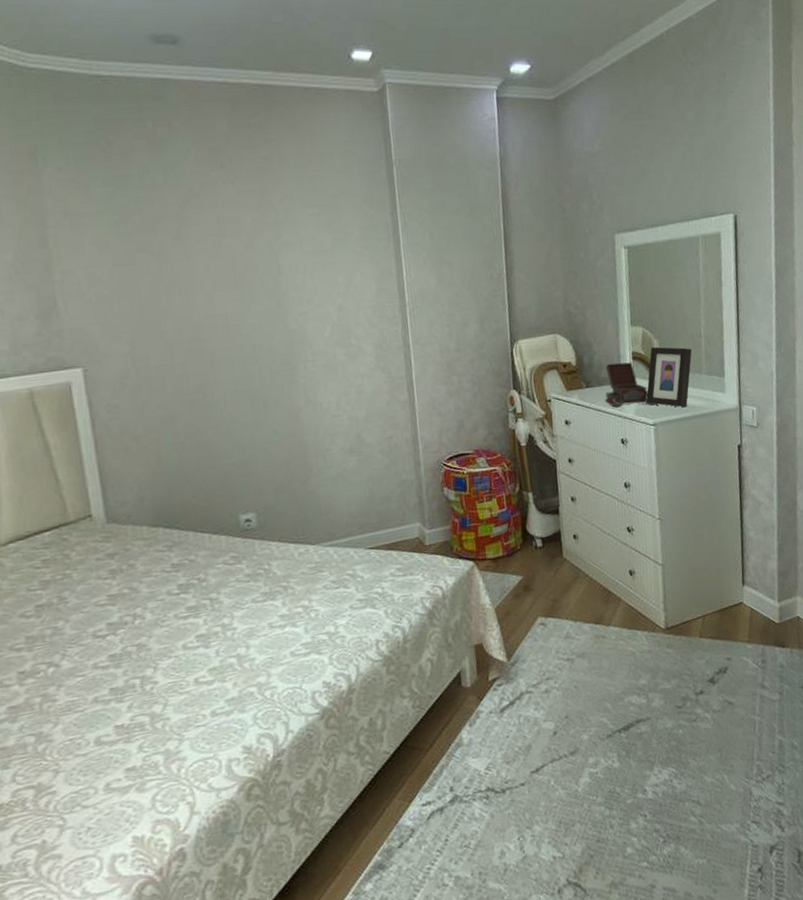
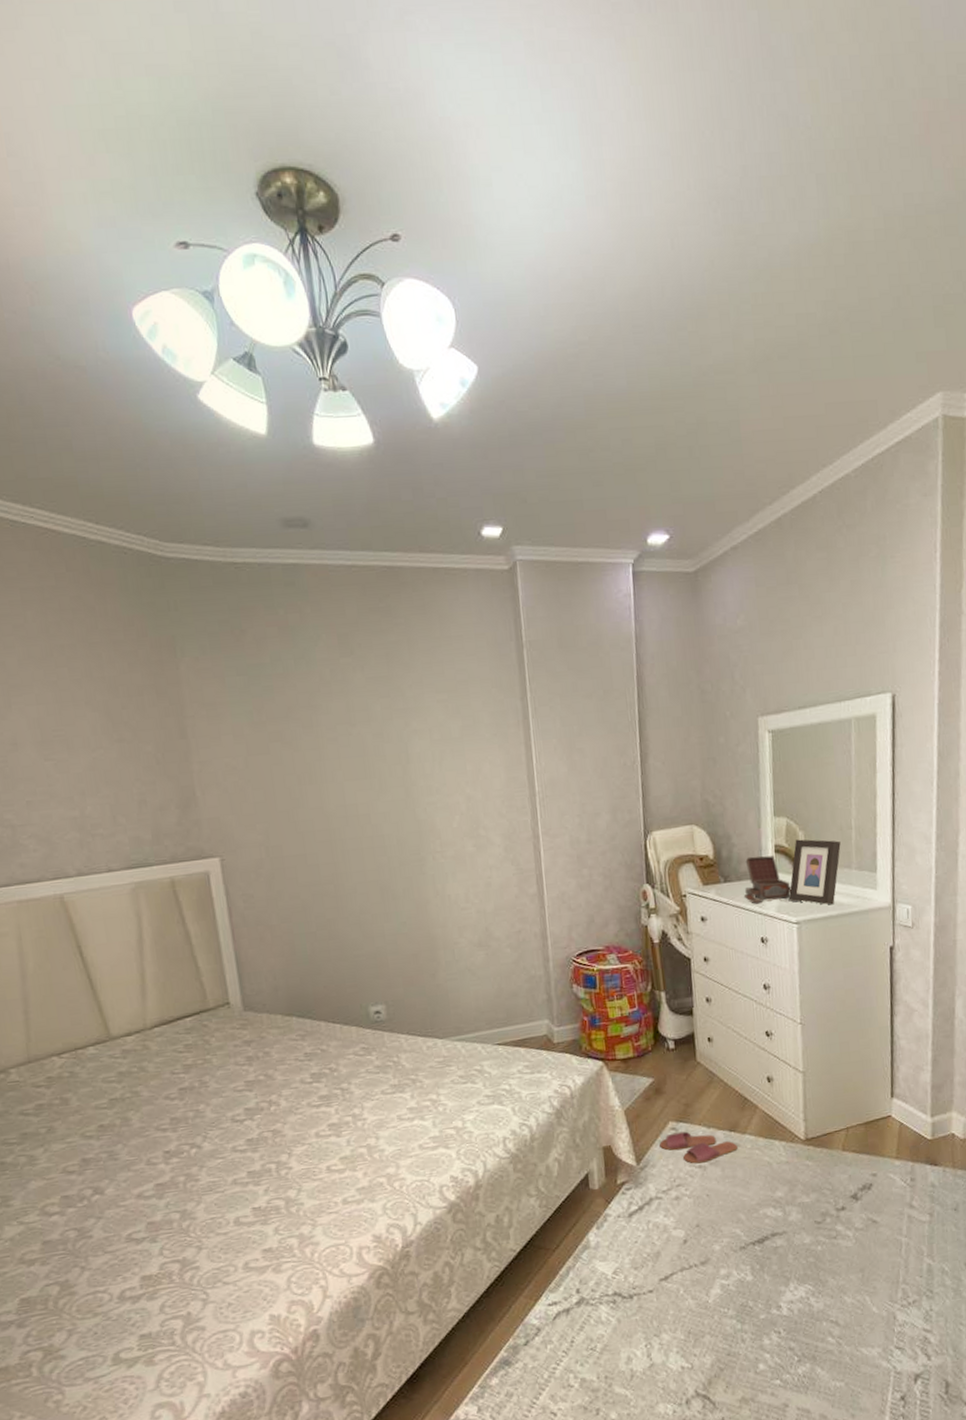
slippers: none [529,626,603,657] -> present [659,1131,738,1164]

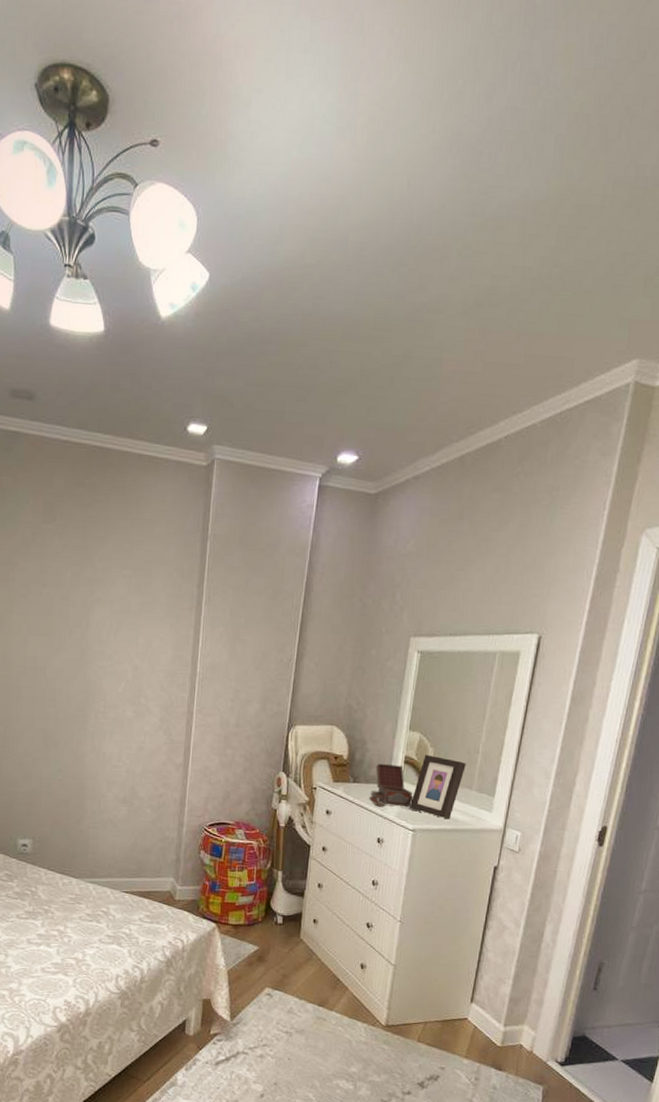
slippers: present [659,1131,738,1164] -> none [254,998,323,1030]

